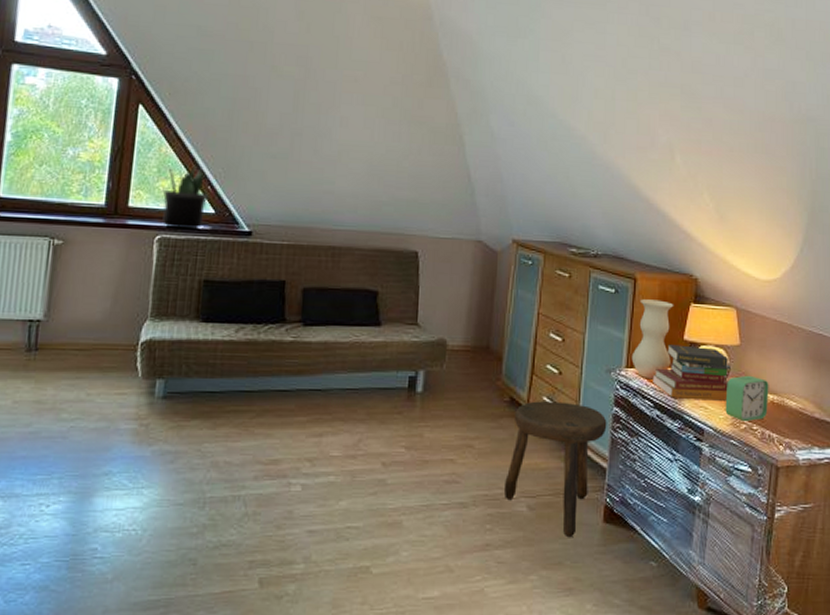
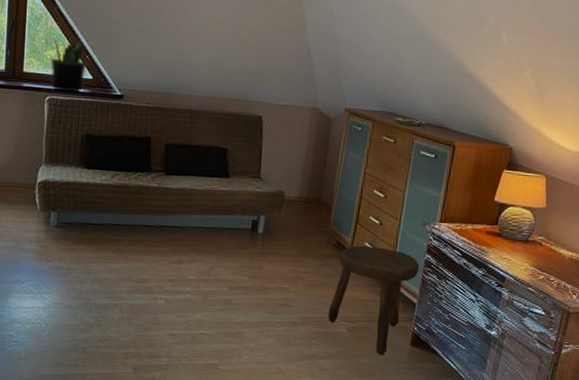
vase: present [631,299,674,380] -> none [445,164,488,234]
books: present [652,344,731,401] -> none [462,204,535,255]
alarm clock: present [725,375,769,422] -> none [526,234,570,274]

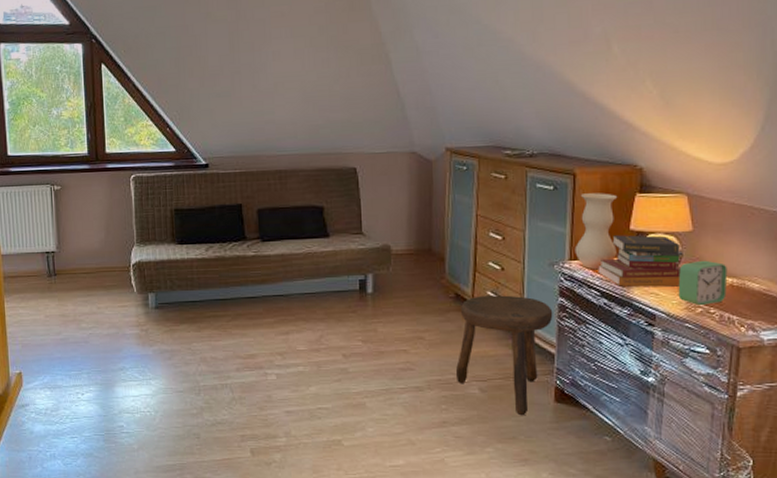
planter: present [51,34,87,92] -> none [132,111,168,167]
vase: none [445,164,488,234] -> present [574,193,618,270]
books: none [462,204,535,255] -> present [598,235,683,287]
alarm clock: none [526,234,570,274] -> present [678,260,728,306]

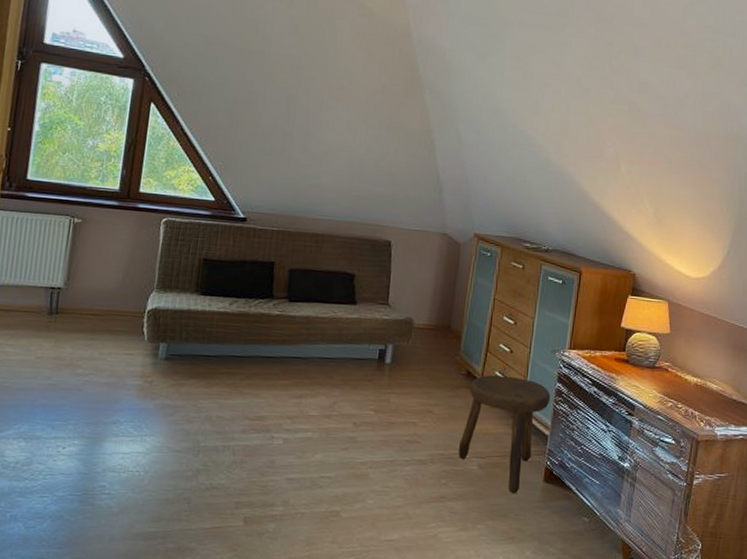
vase: present [574,193,618,270] -> none [574,290,614,361]
books: present [598,235,683,287] -> none [591,330,661,382]
alarm clock: present [678,260,728,306] -> none [654,360,694,401]

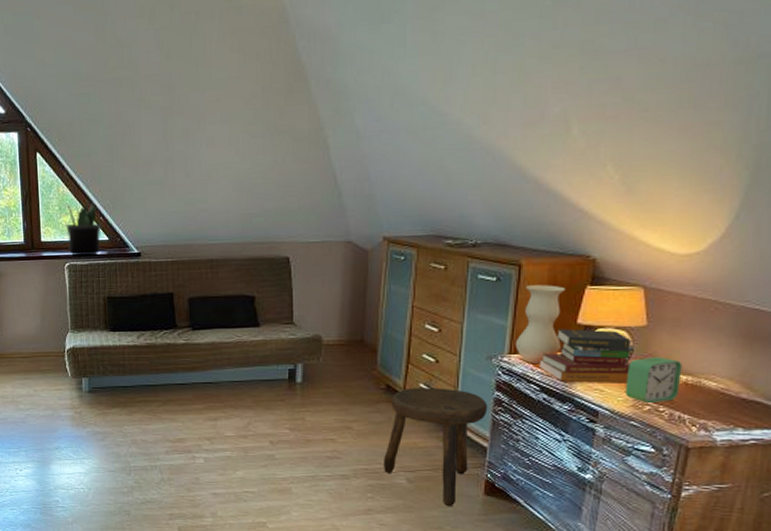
planter: none [169,154,209,214] -> present [66,200,101,256]
vase: none [574,290,614,361] -> present [515,285,566,365]
books: none [591,330,661,382] -> present [539,329,634,383]
alarm clock: none [654,360,694,401] -> present [625,356,683,404]

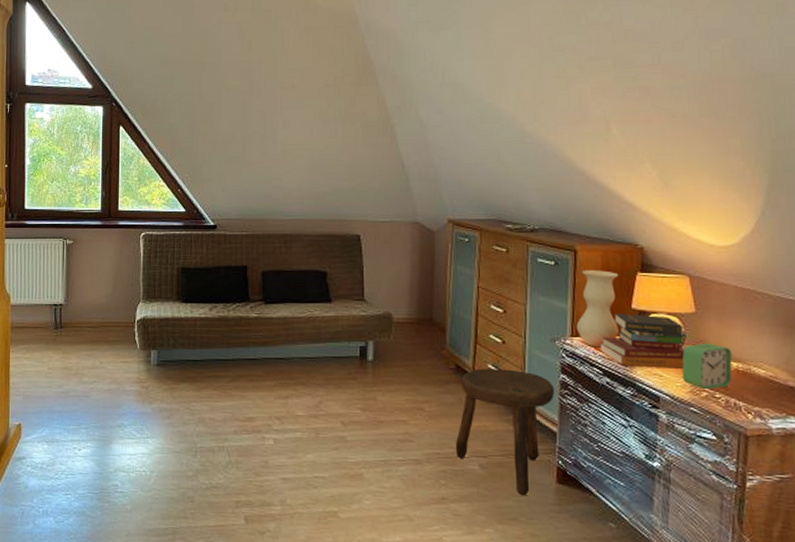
planter: present [66,200,101,256] -> none [144,171,179,226]

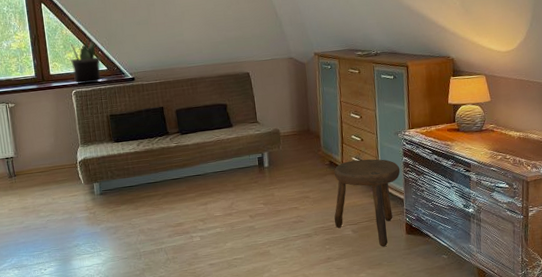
planter: none [144,171,179,226] -> present [69,39,101,84]
vase: present [576,270,619,348] -> none [411,78,441,135]
books: present [600,313,686,369] -> none [428,106,486,145]
alarm clock: present [682,342,733,390] -> none [483,121,517,155]

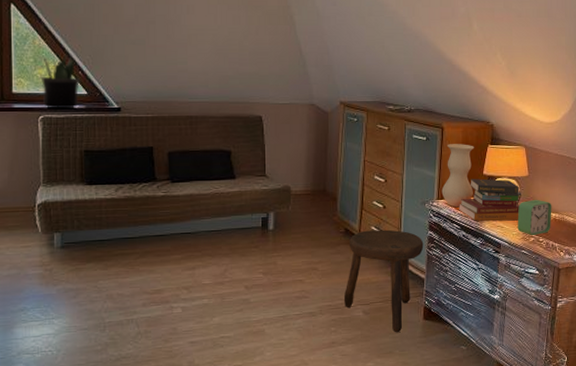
vase: none [411,78,441,135] -> present [441,144,475,208]
books: none [428,106,486,145] -> present [459,178,521,221]
alarm clock: none [483,121,517,155] -> present [517,199,552,236]

